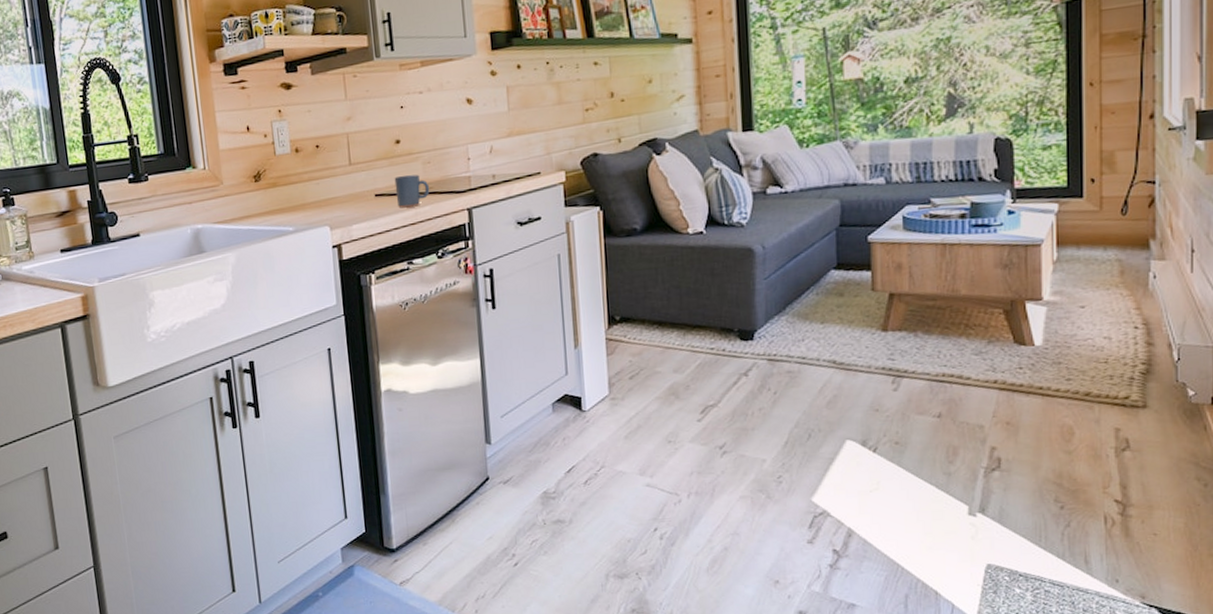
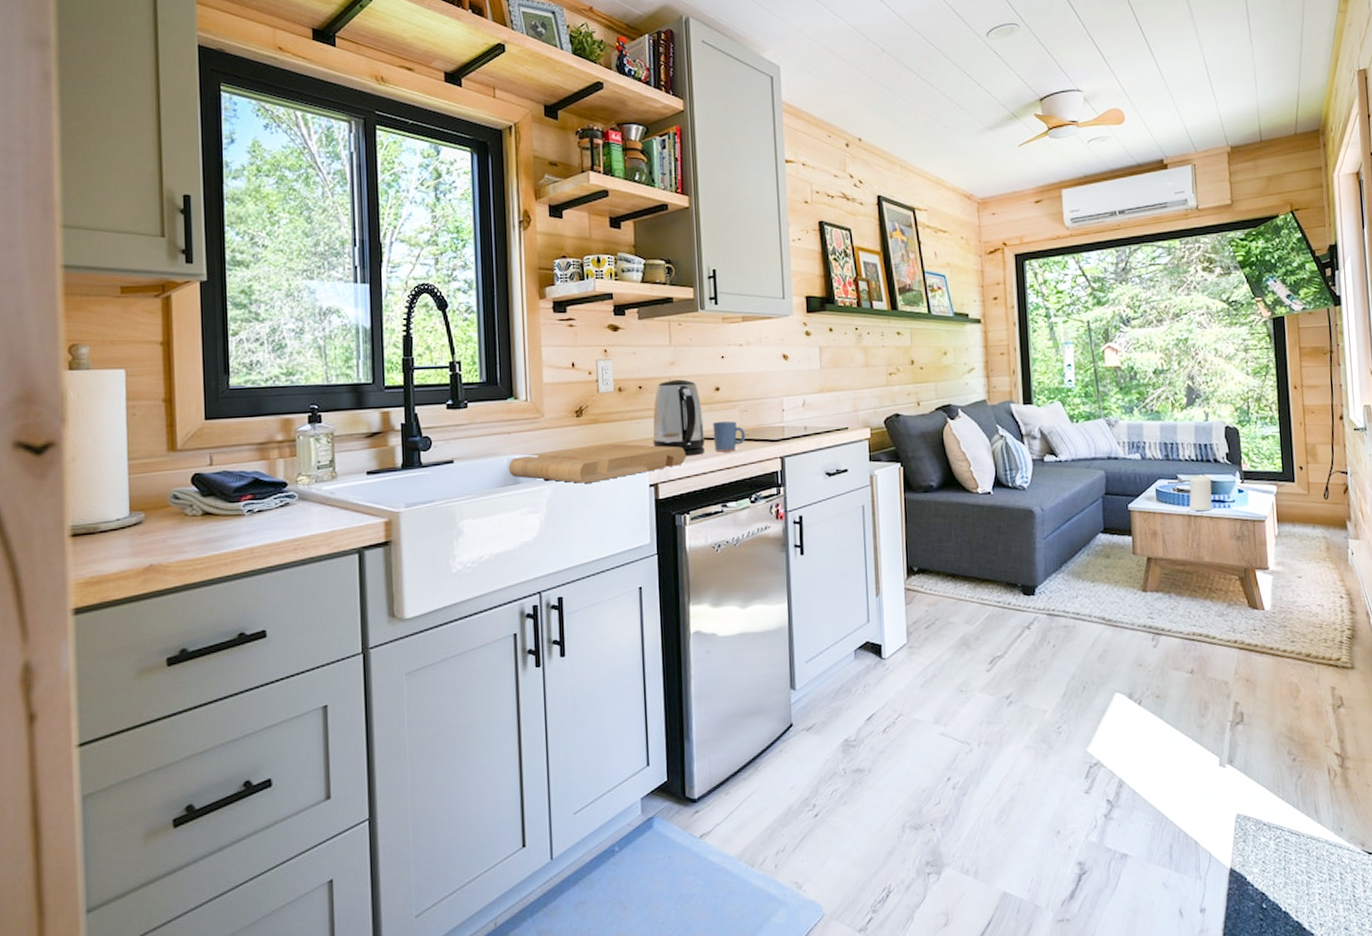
cutting board: none [192,205,368,249] -> present [508,443,685,483]
kettle: none [332,134,388,215] -> present [652,379,705,457]
candle: none [944,198,974,239] -> present [1189,476,1212,512]

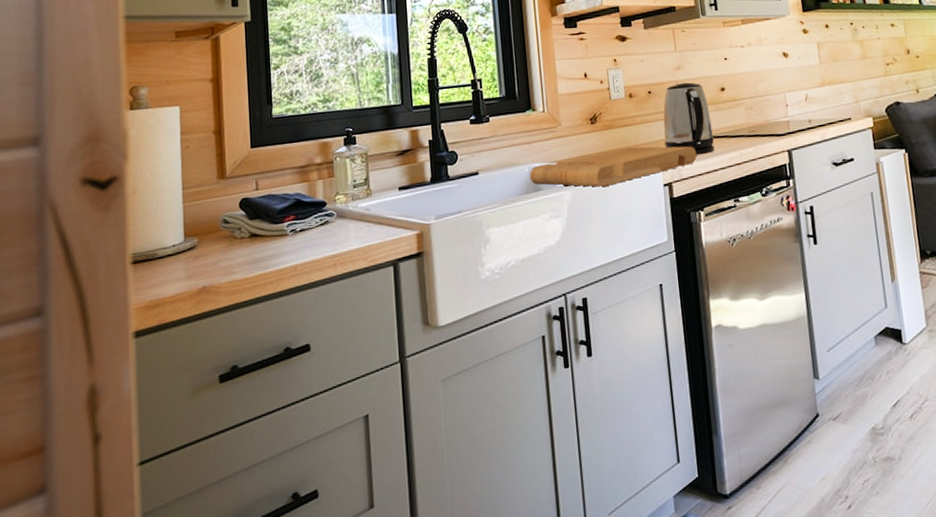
mug: present [712,421,746,452] -> none [720,119,753,150]

